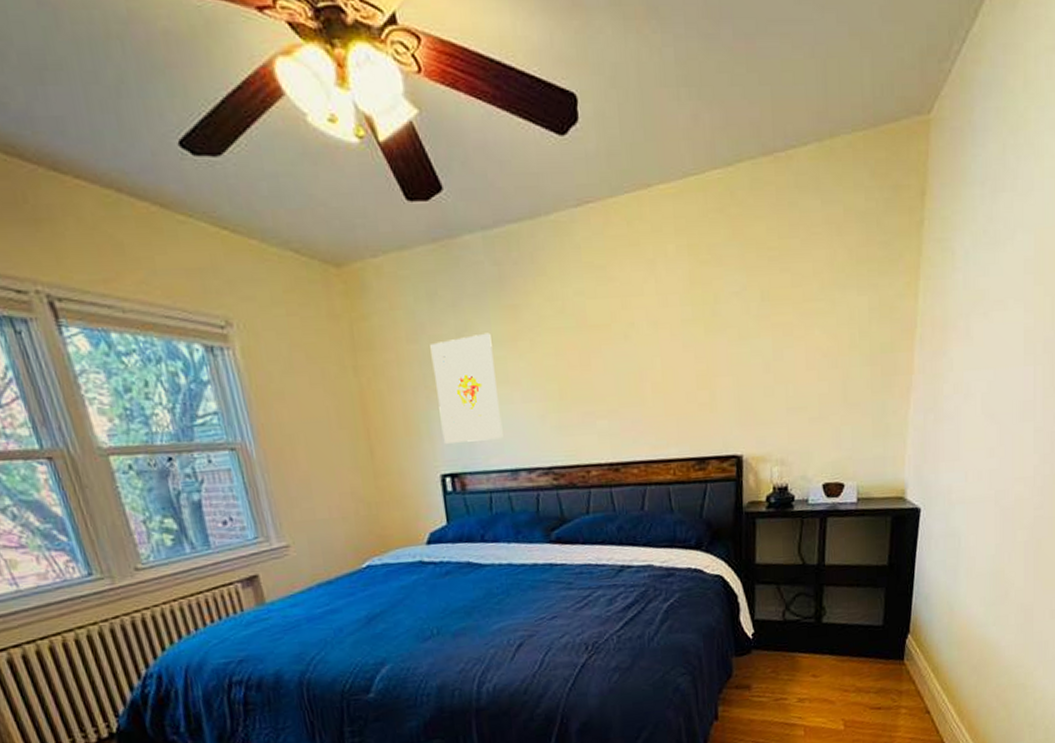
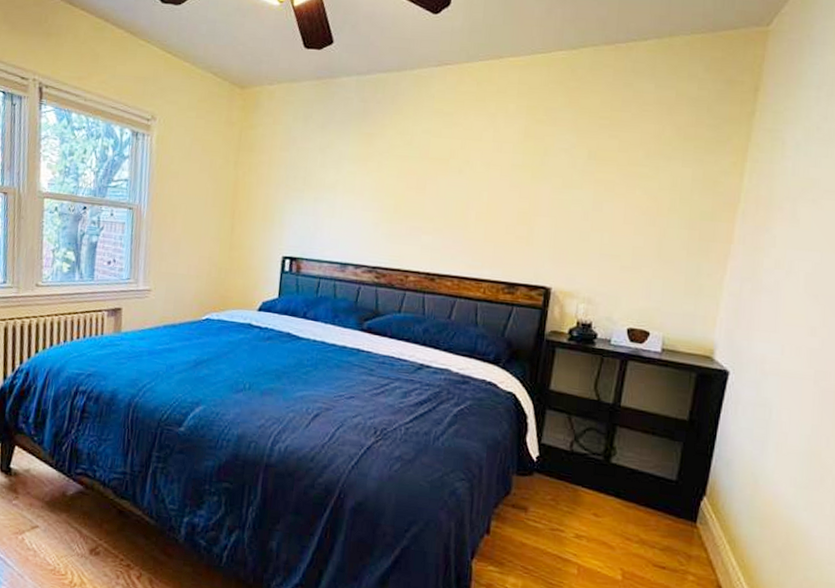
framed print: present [430,332,503,444] -> none [291,151,347,236]

